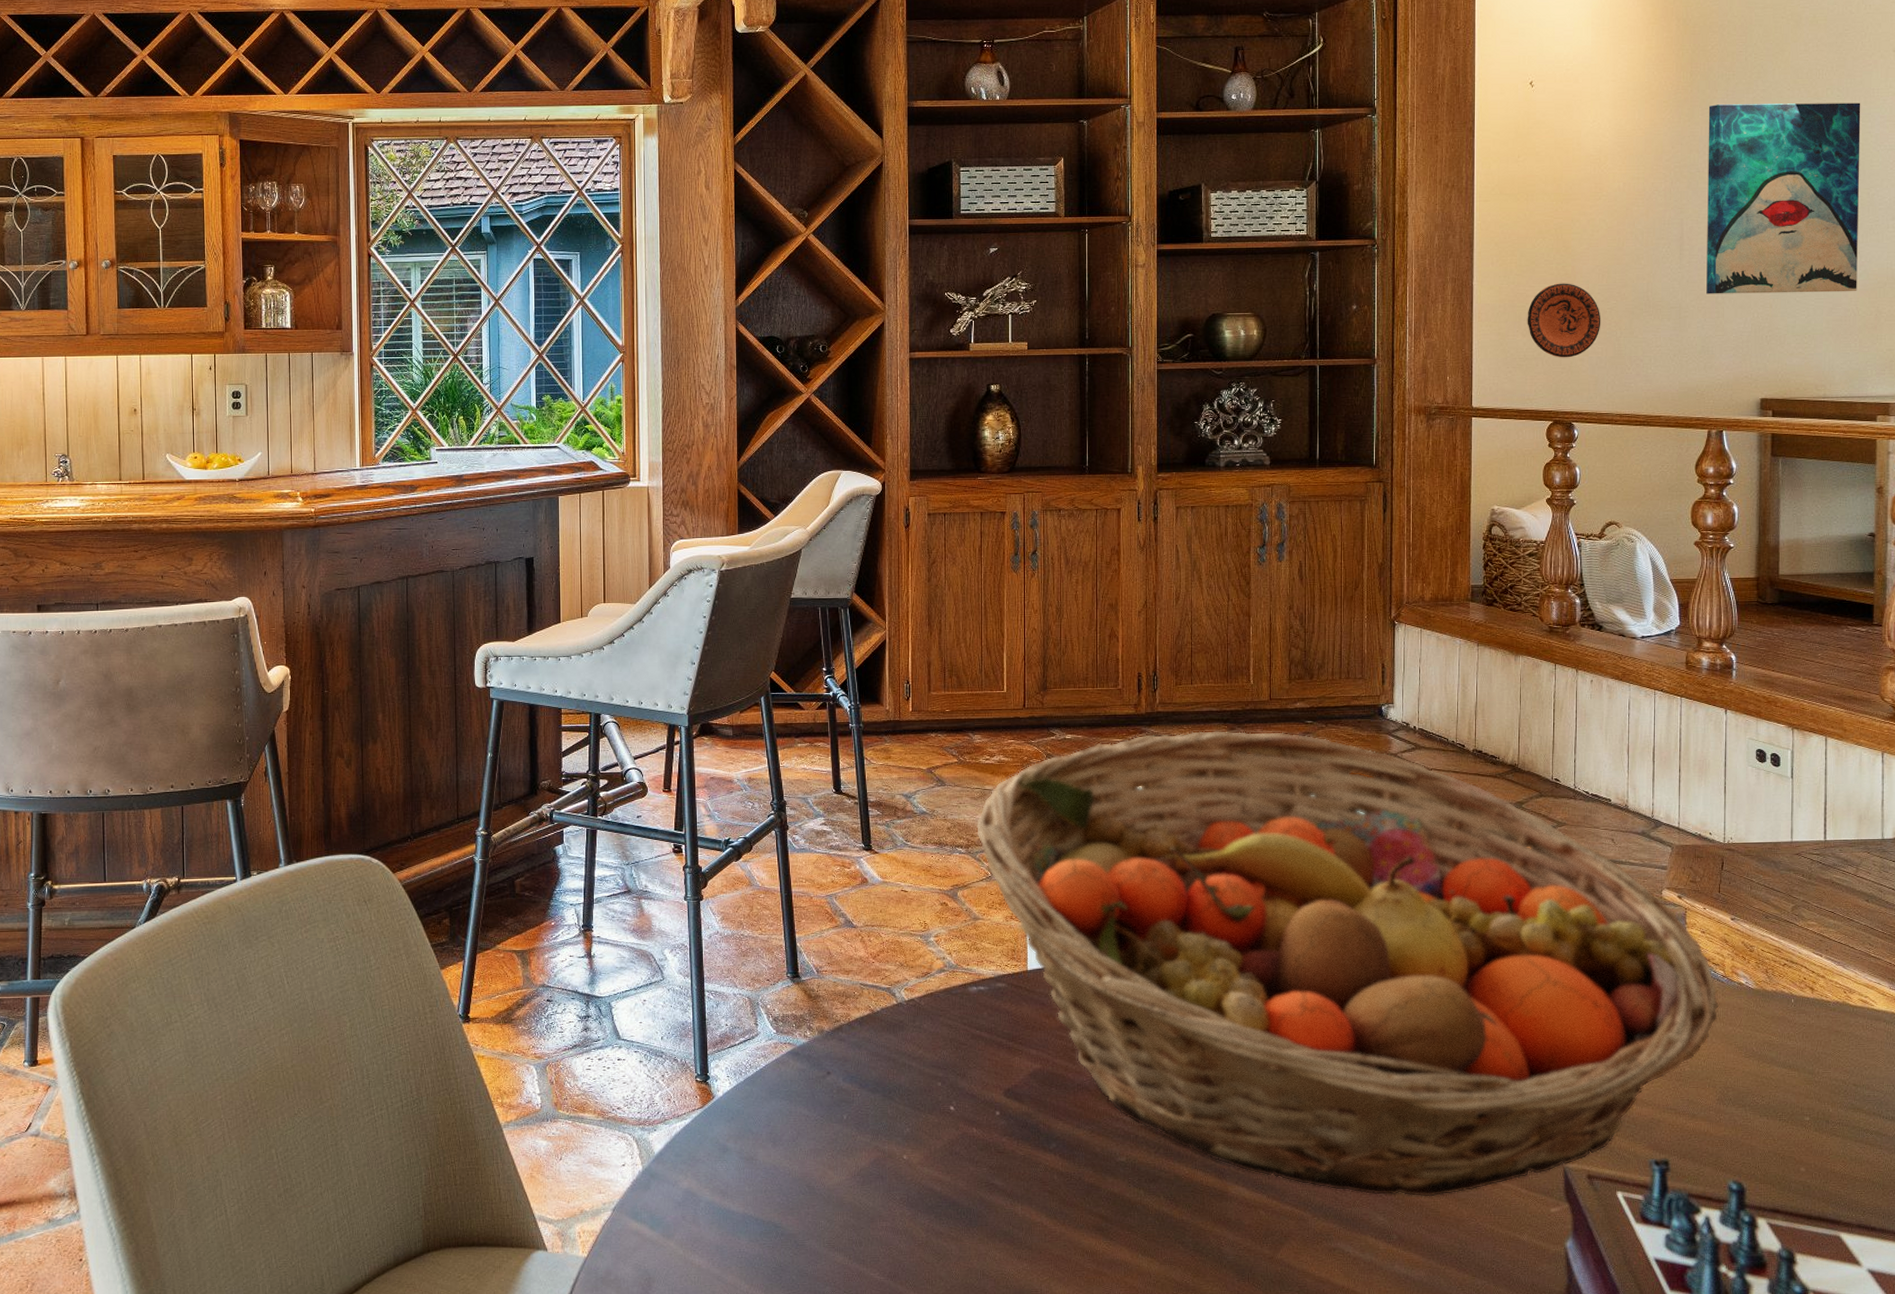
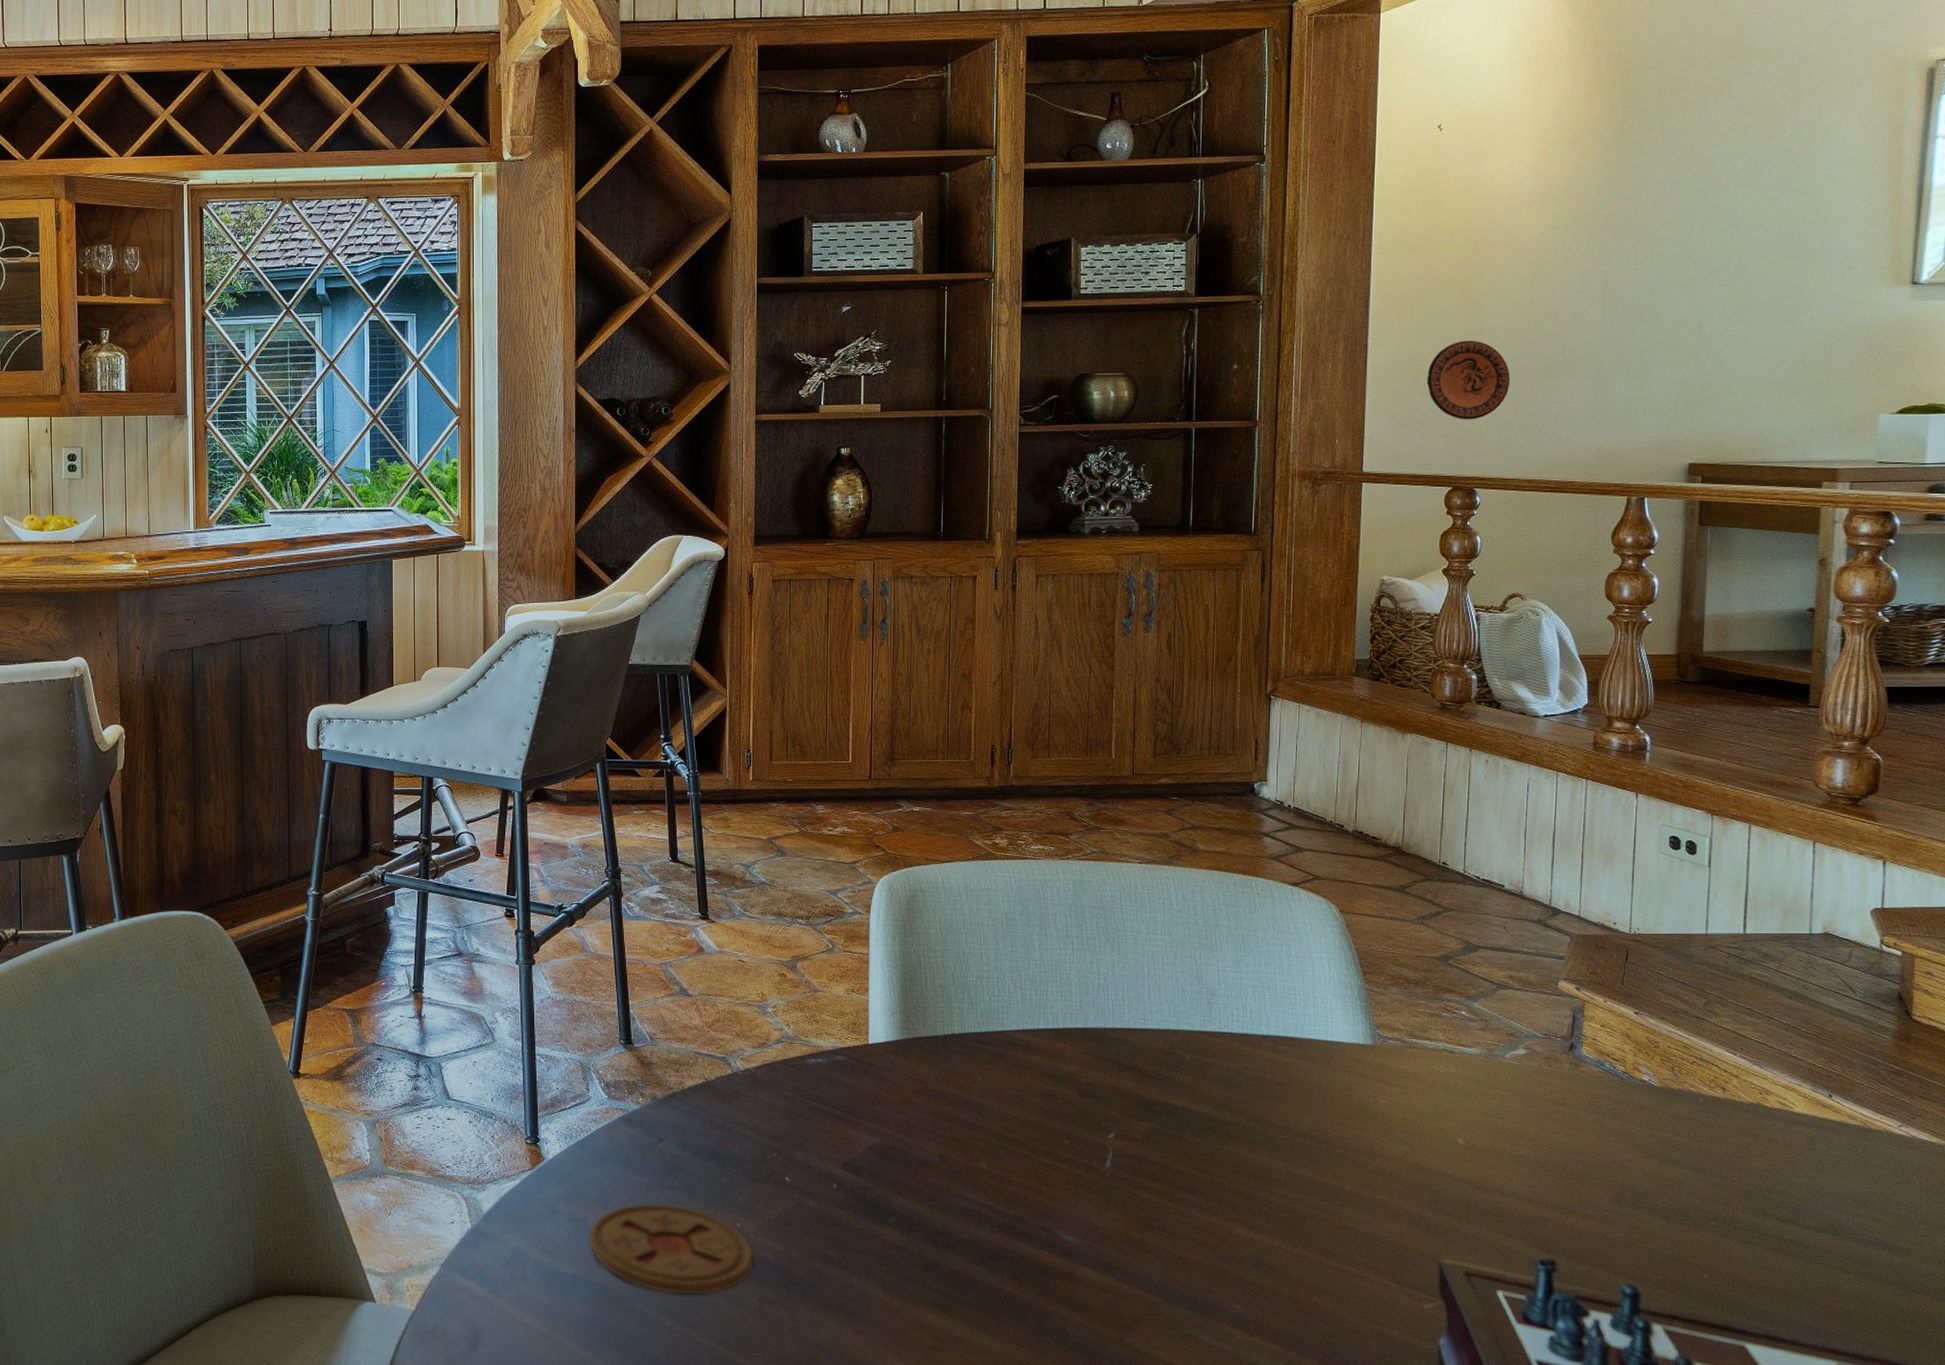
coaster: none [759,1137,921,1230] -> present [589,1202,755,1296]
fruit basket: present [975,730,1719,1197] -> none [817,805,1618,1288]
wall art: present [1706,102,1861,294] -> none [1631,142,1818,352]

